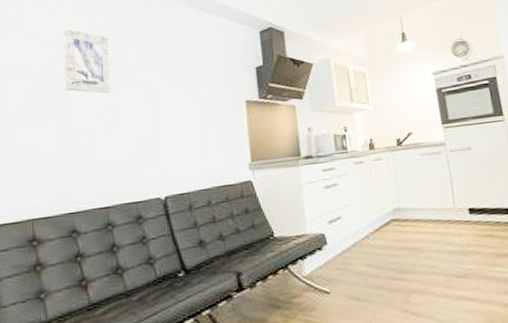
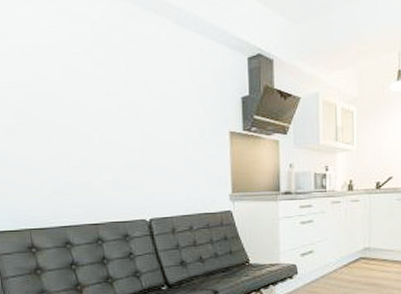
wall art: present [63,28,112,94] -> none [45,40,97,114]

